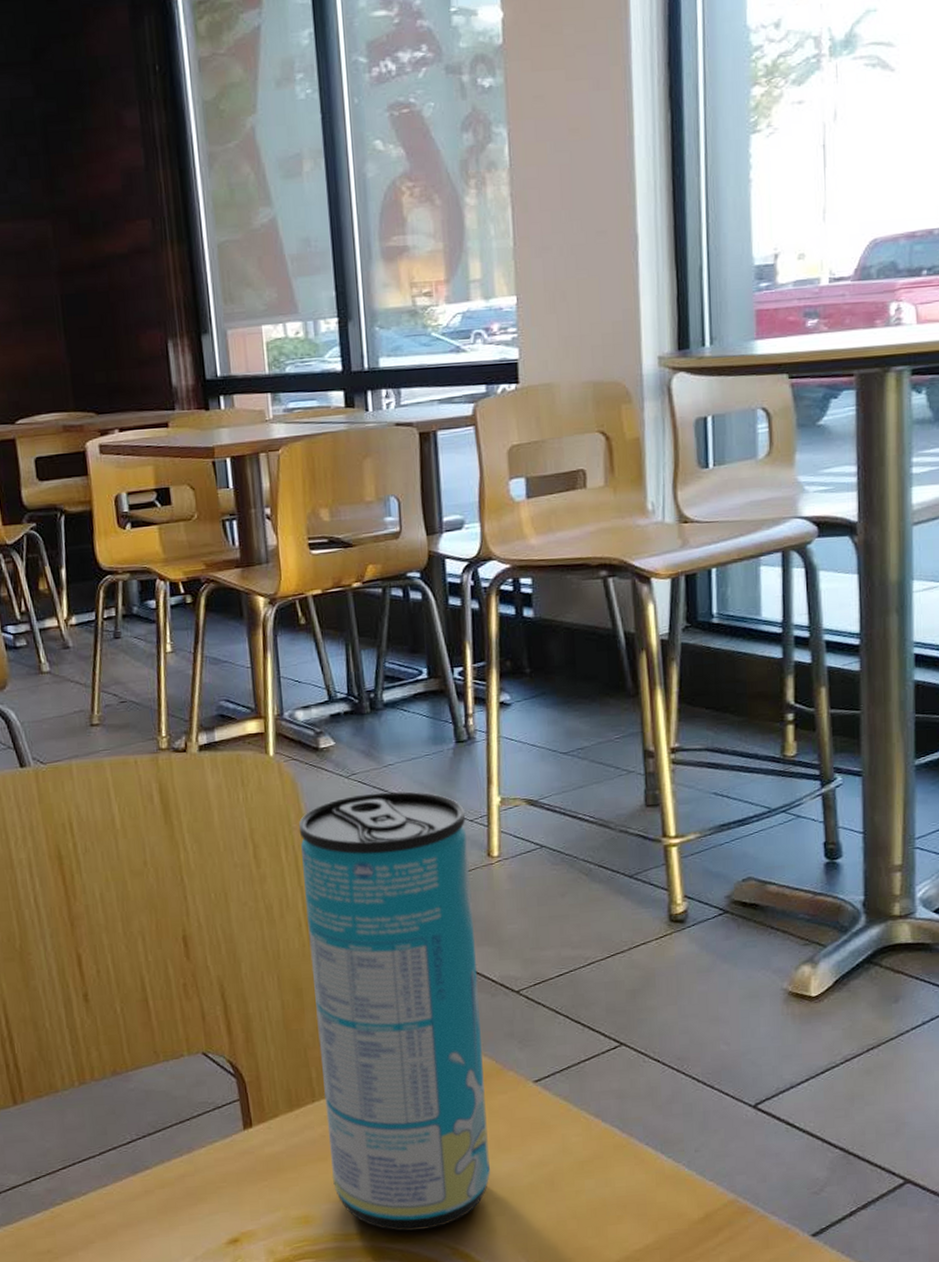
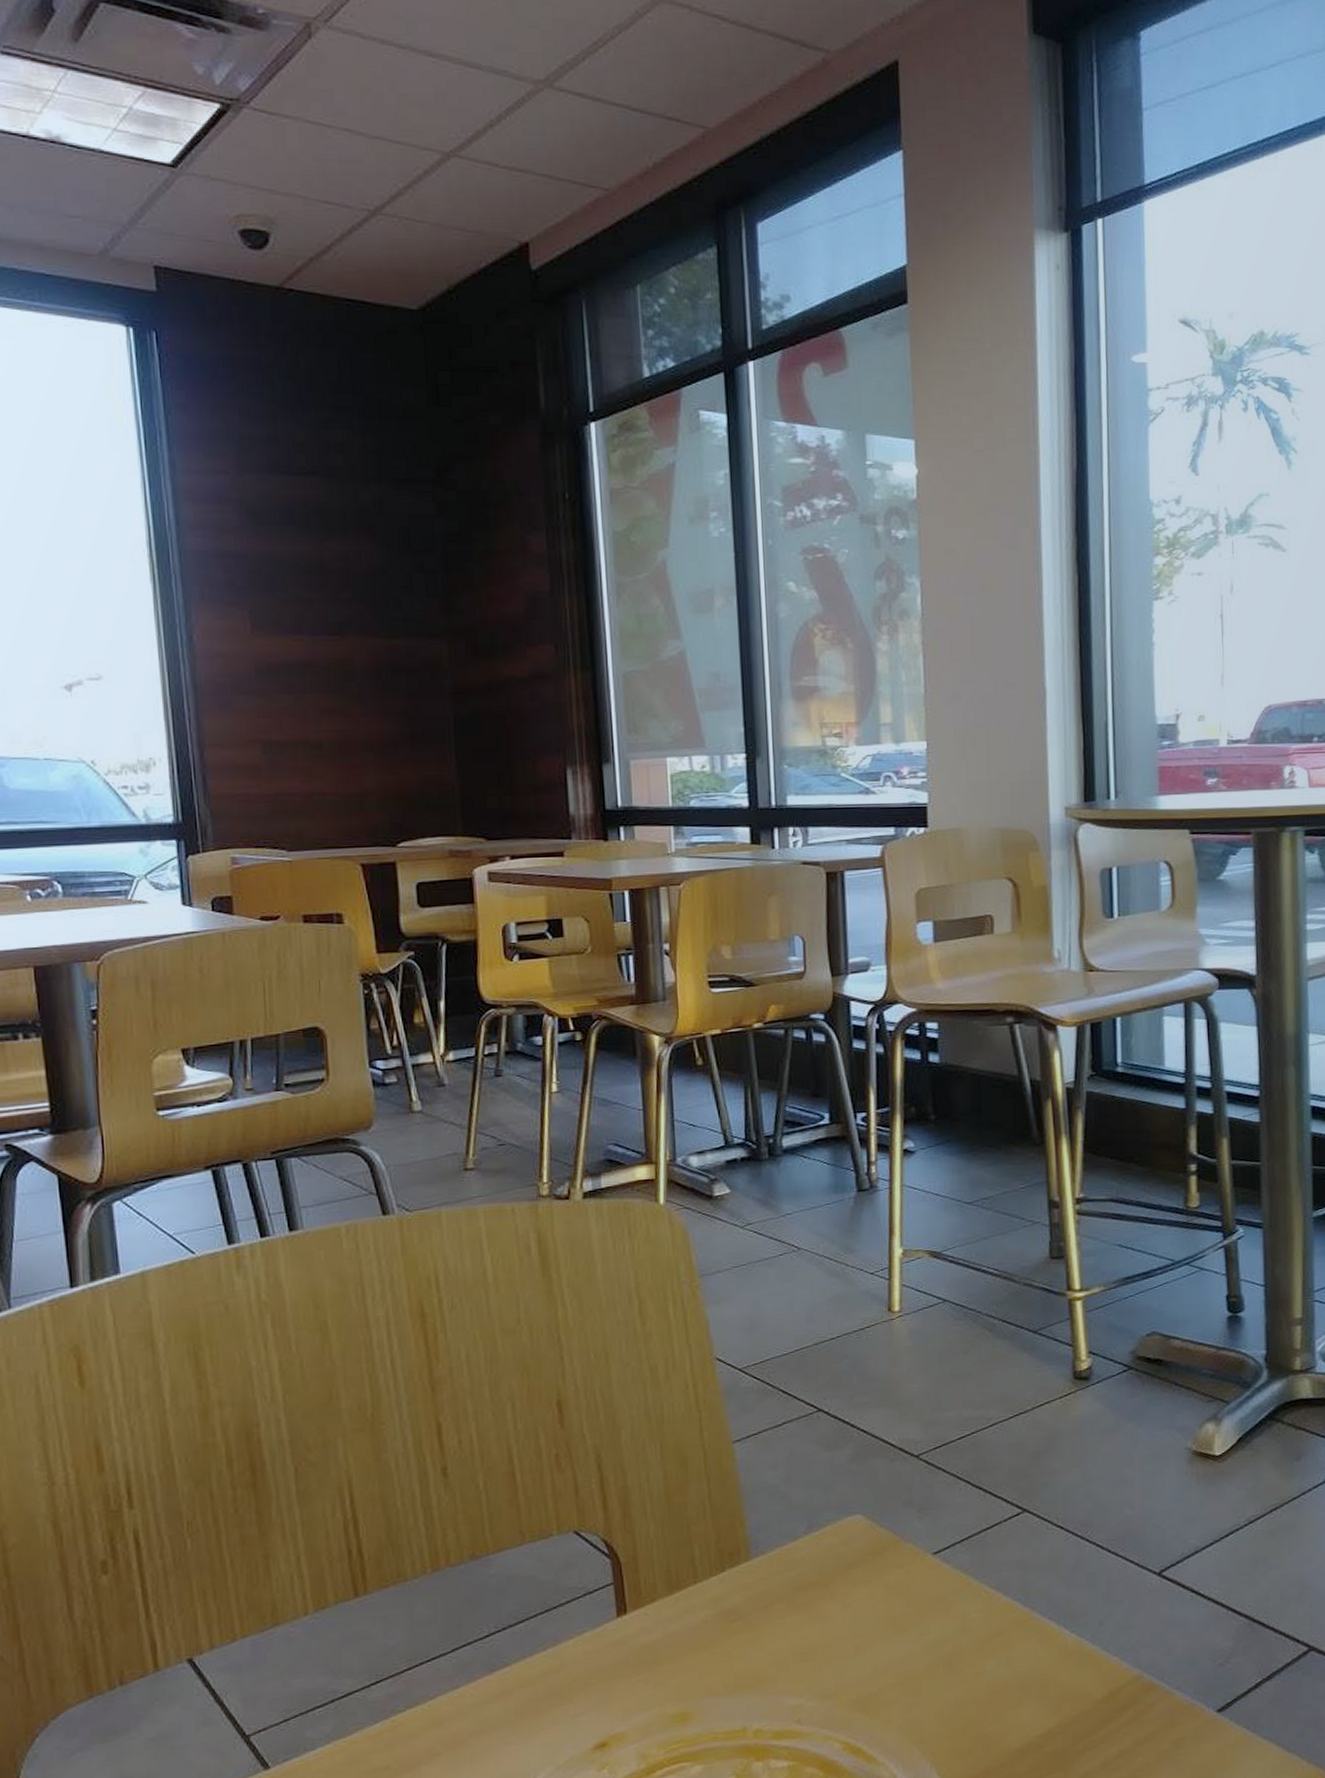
beverage can: present [298,791,491,1231] -> none [688,1242,886,1726]

